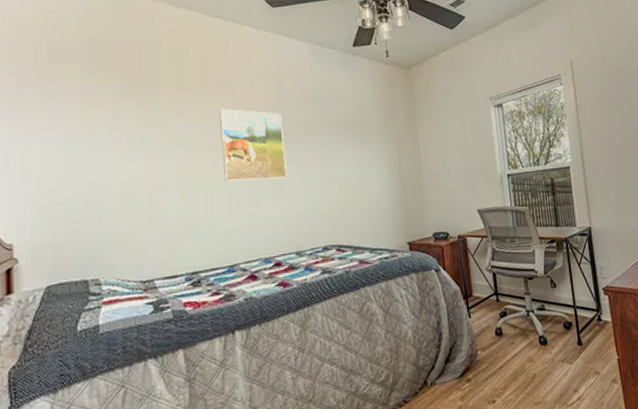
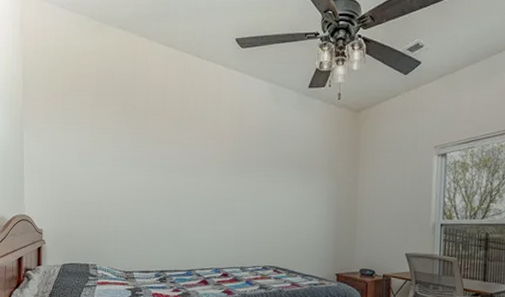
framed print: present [219,108,287,182] -> none [190,138,240,204]

